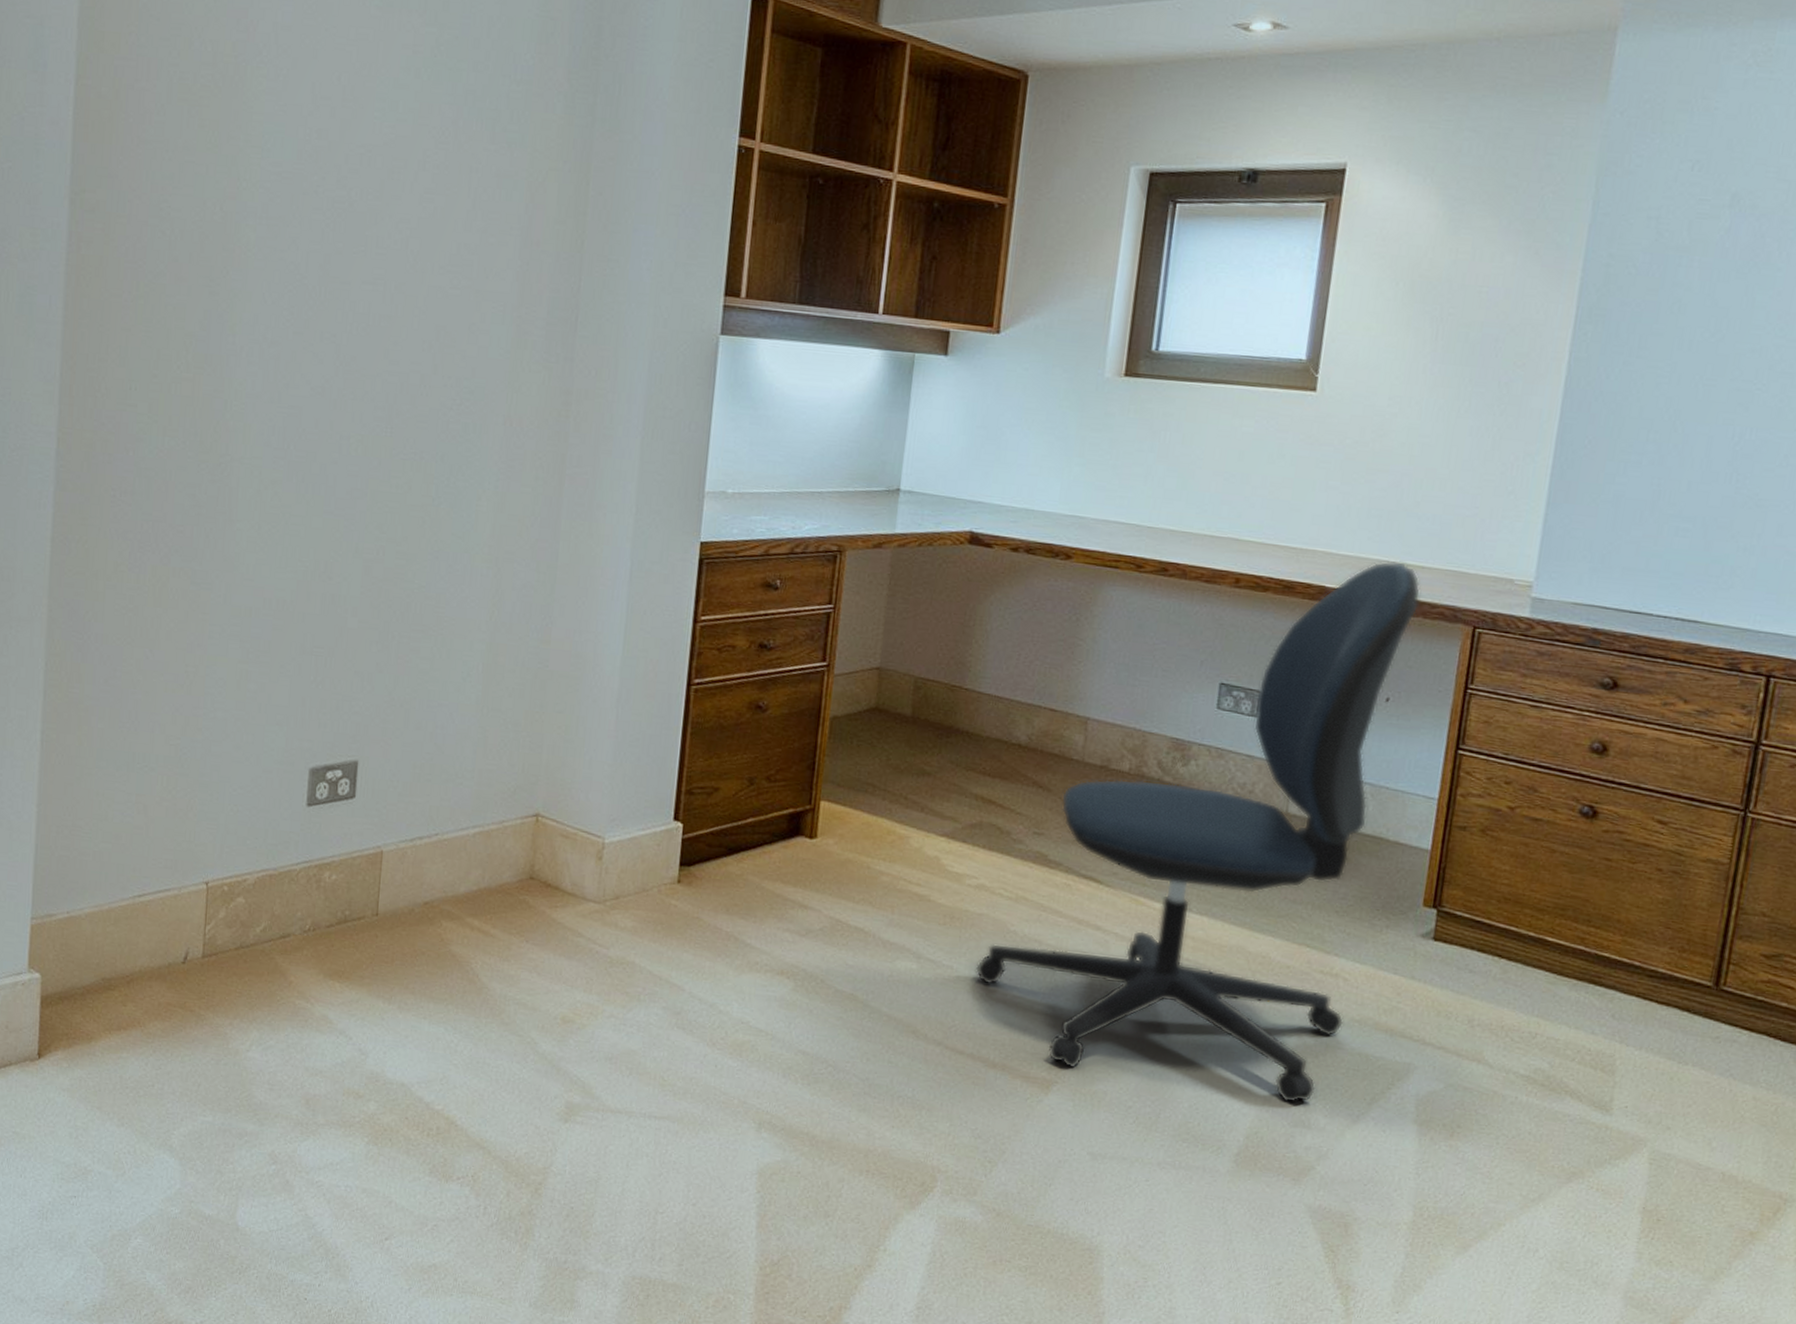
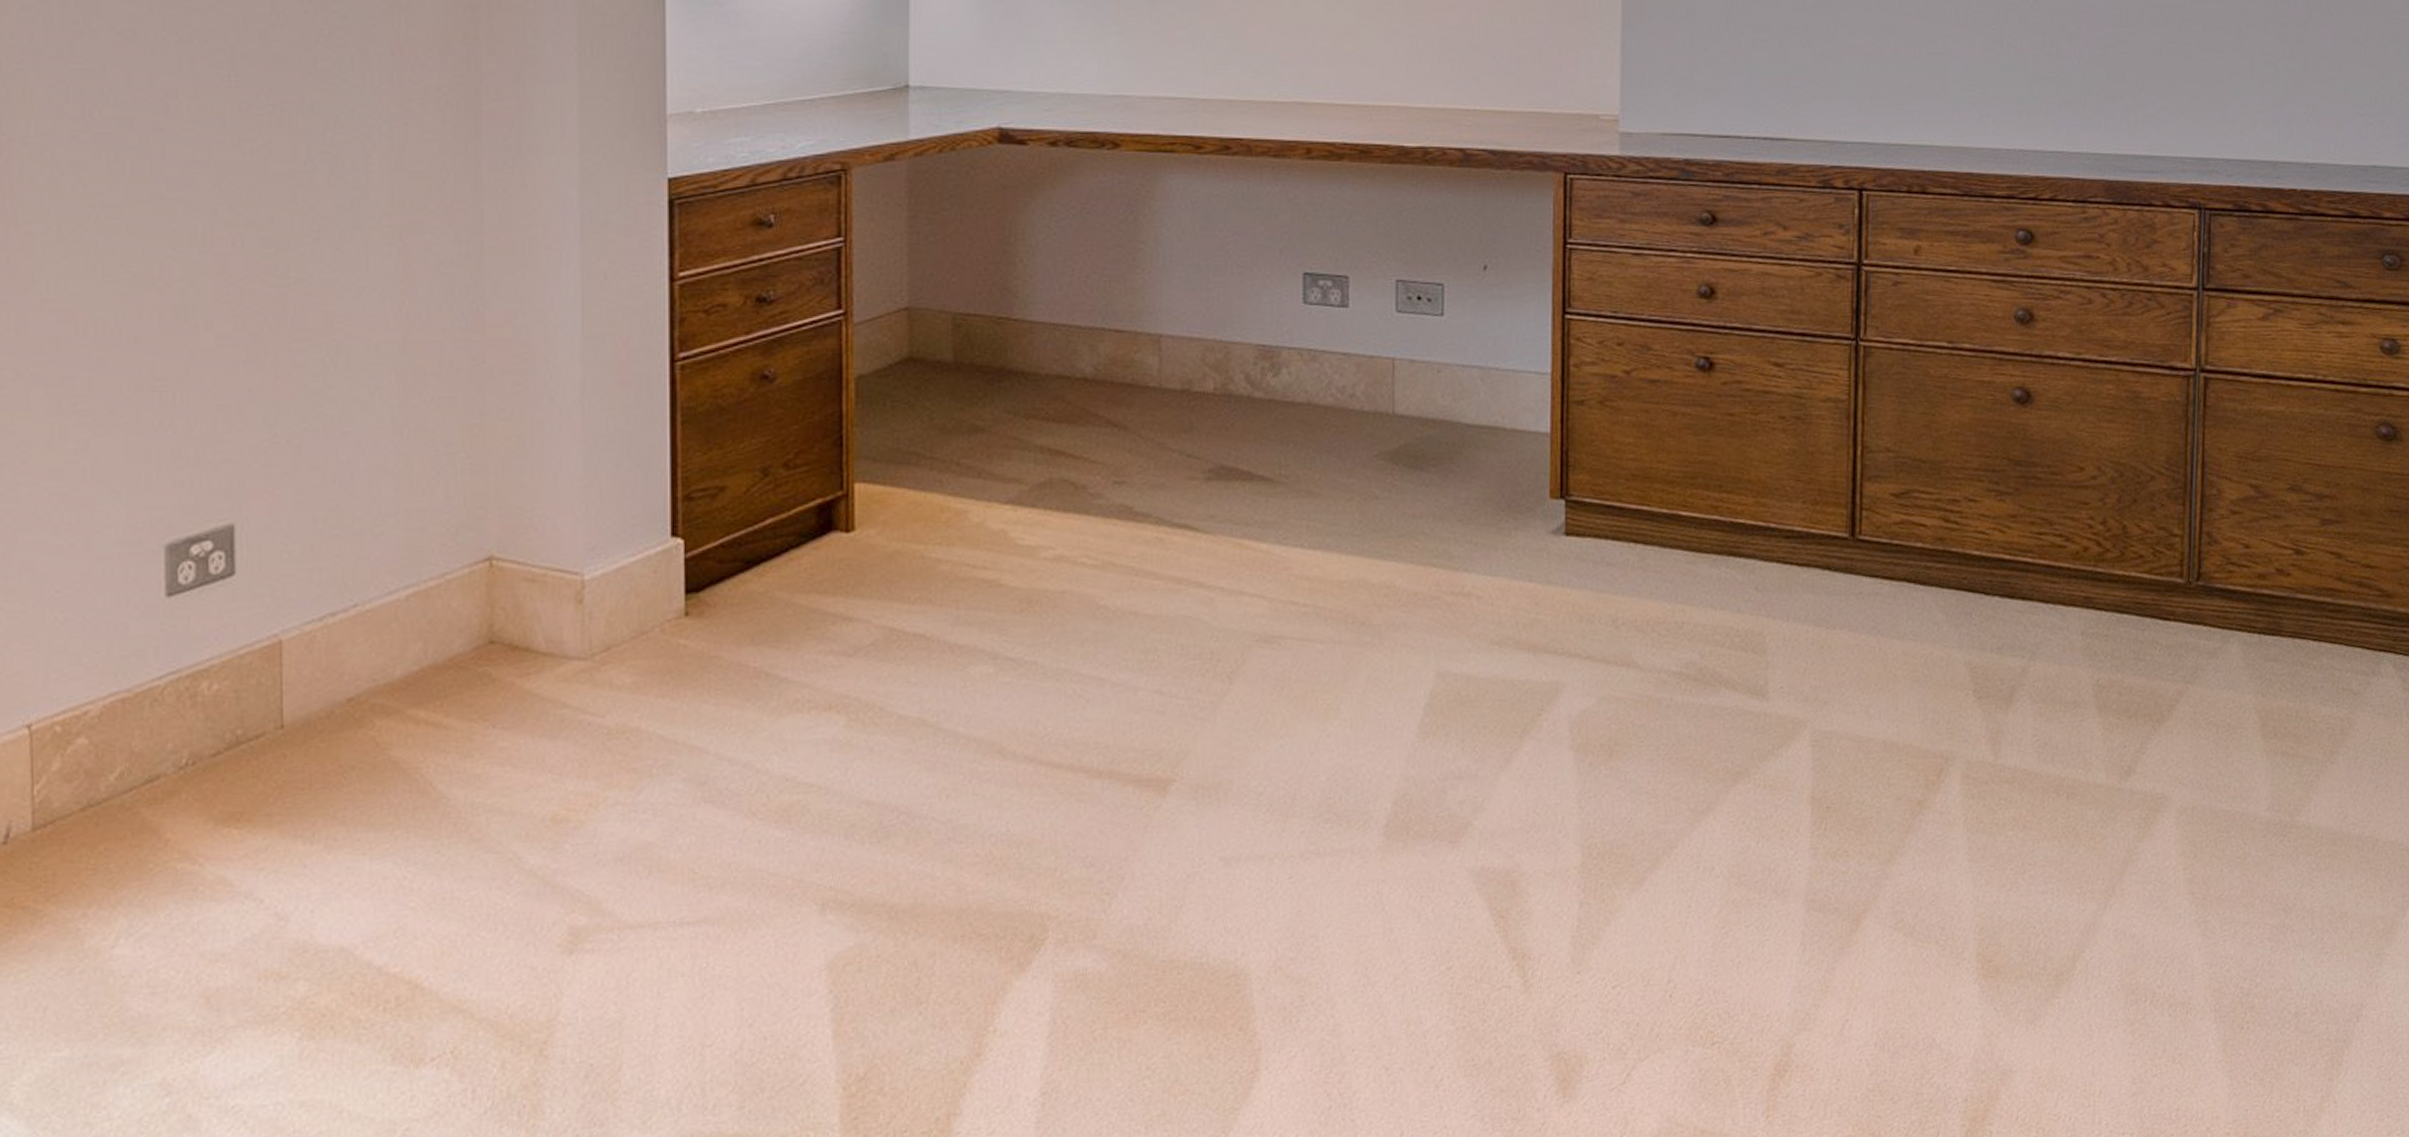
office chair: present [976,561,1421,1104] -> none [1065,107,1506,761]

